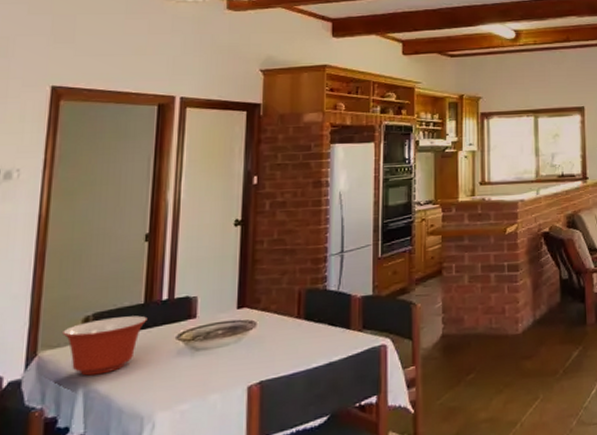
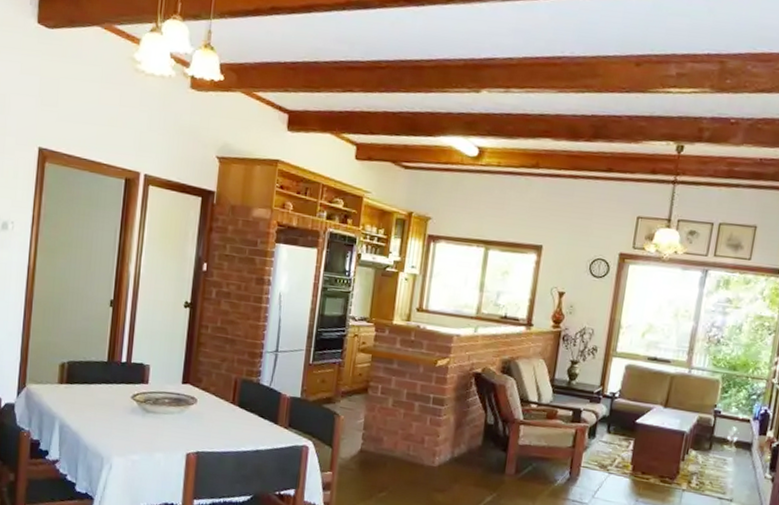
mixing bowl: present [63,315,148,376] -> none [45,367,110,415]

